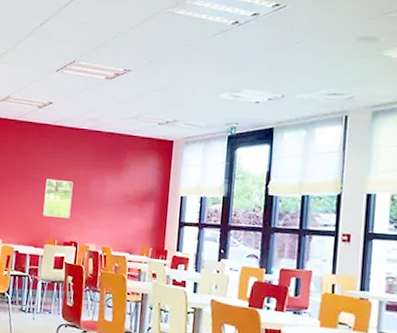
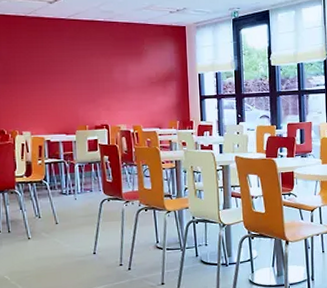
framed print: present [43,178,73,218] -> none [68,69,98,105]

